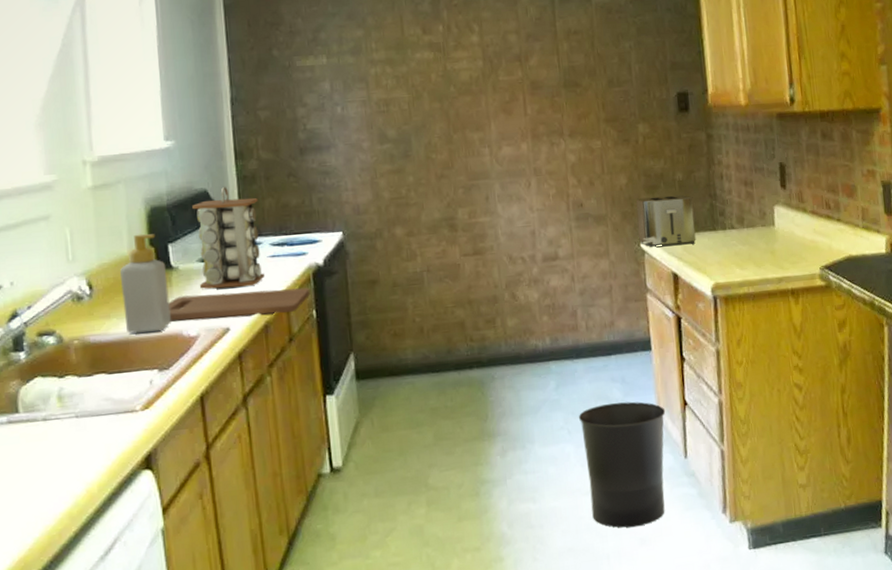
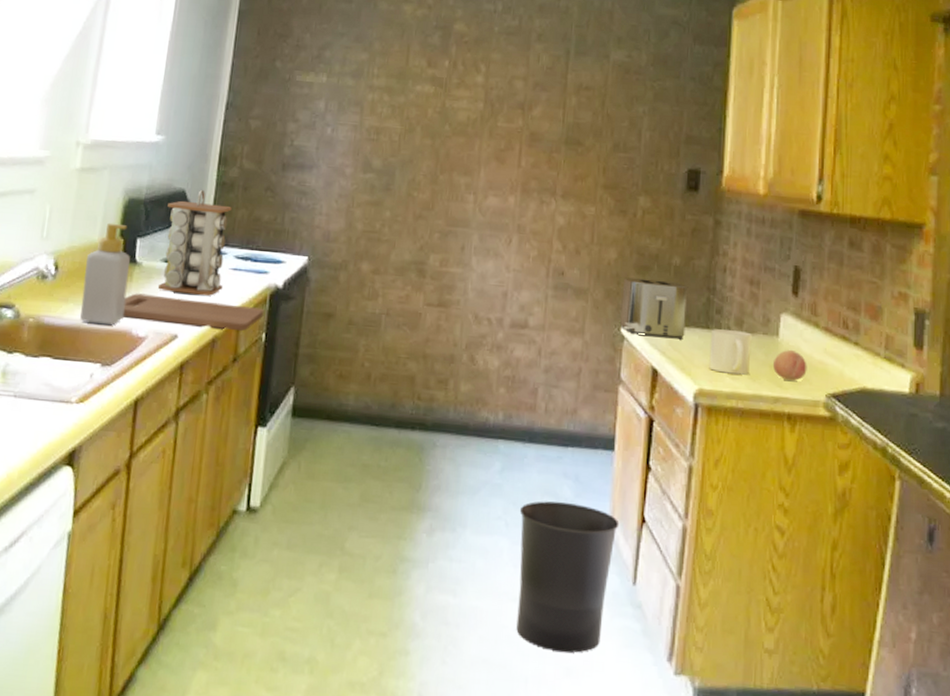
mug: none [718,227,755,266] -> present [709,328,752,375]
fruit: none [773,235,802,262] -> present [772,349,807,381]

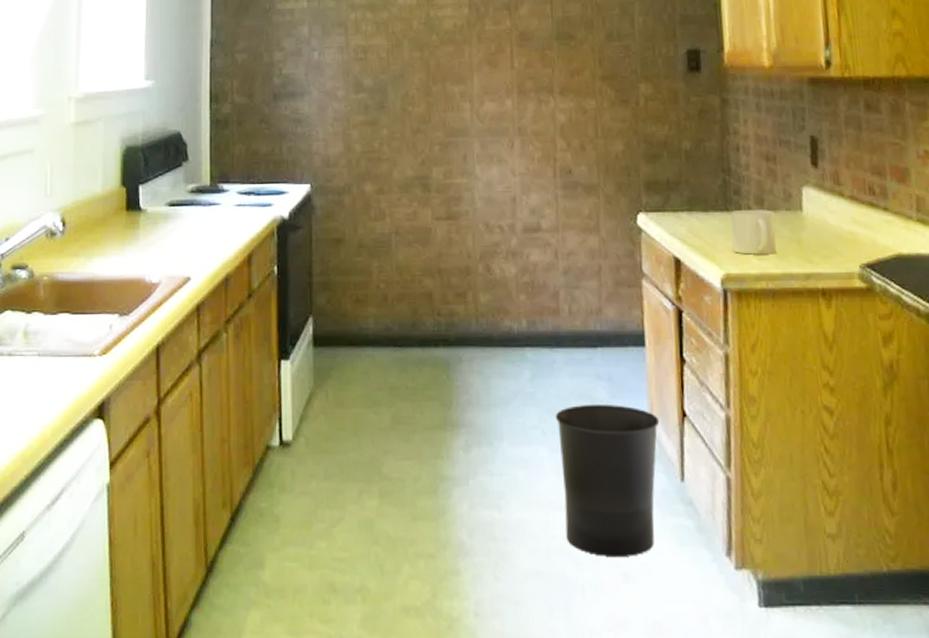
soap bottle: present [80,222,131,325] -> none [92,173,136,275]
cutting board: present [122,293,265,331] -> none [134,239,273,266]
spice rack: present [157,189,232,296] -> none [165,129,229,236]
toaster: present [620,277,689,340] -> none [633,167,704,227]
fruit: present [772,349,807,381] -> none [799,222,837,255]

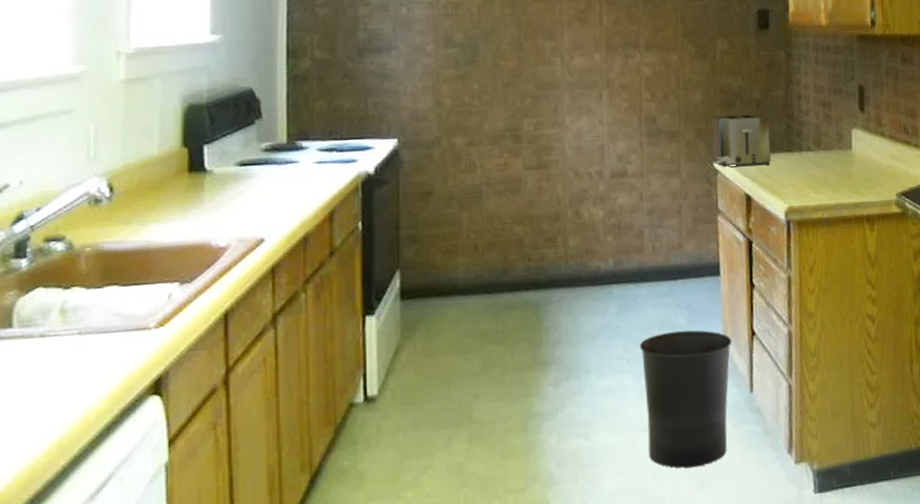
toaster: none [633,167,704,227] -> present [711,113,771,168]
mug: present [731,209,776,255] -> none [794,149,831,189]

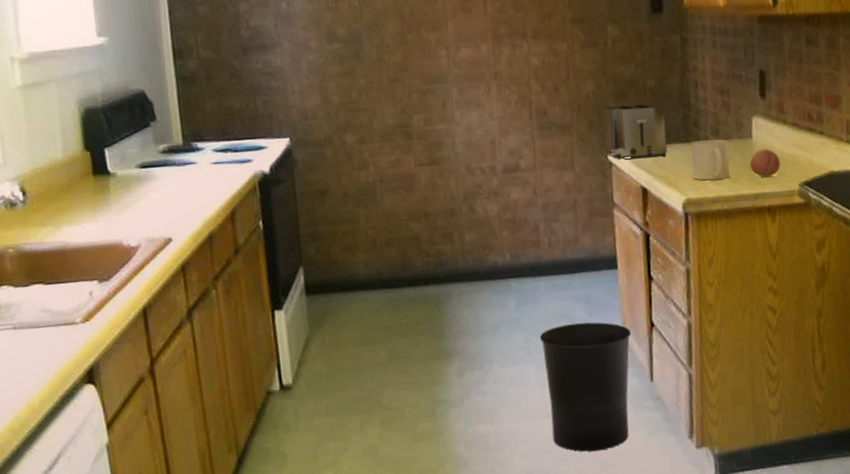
mug: none [794,149,831,189] -> present [691,139,730,181]
fruit: none [849,159,879,187] -> present [749,148,781,177]

